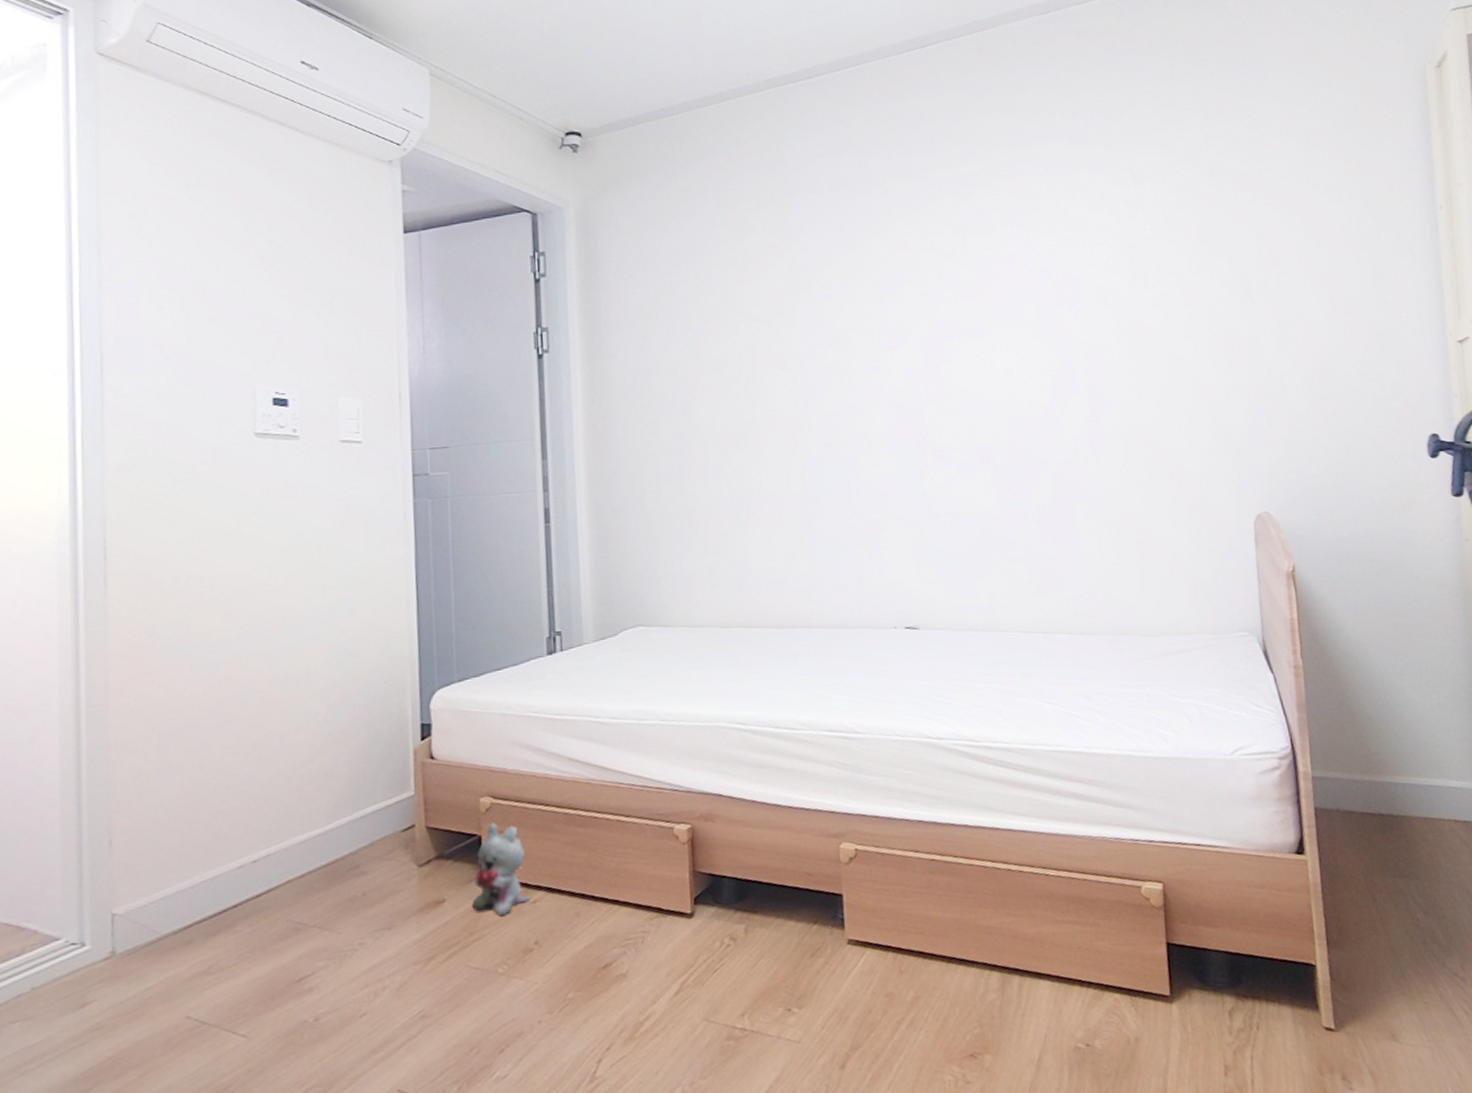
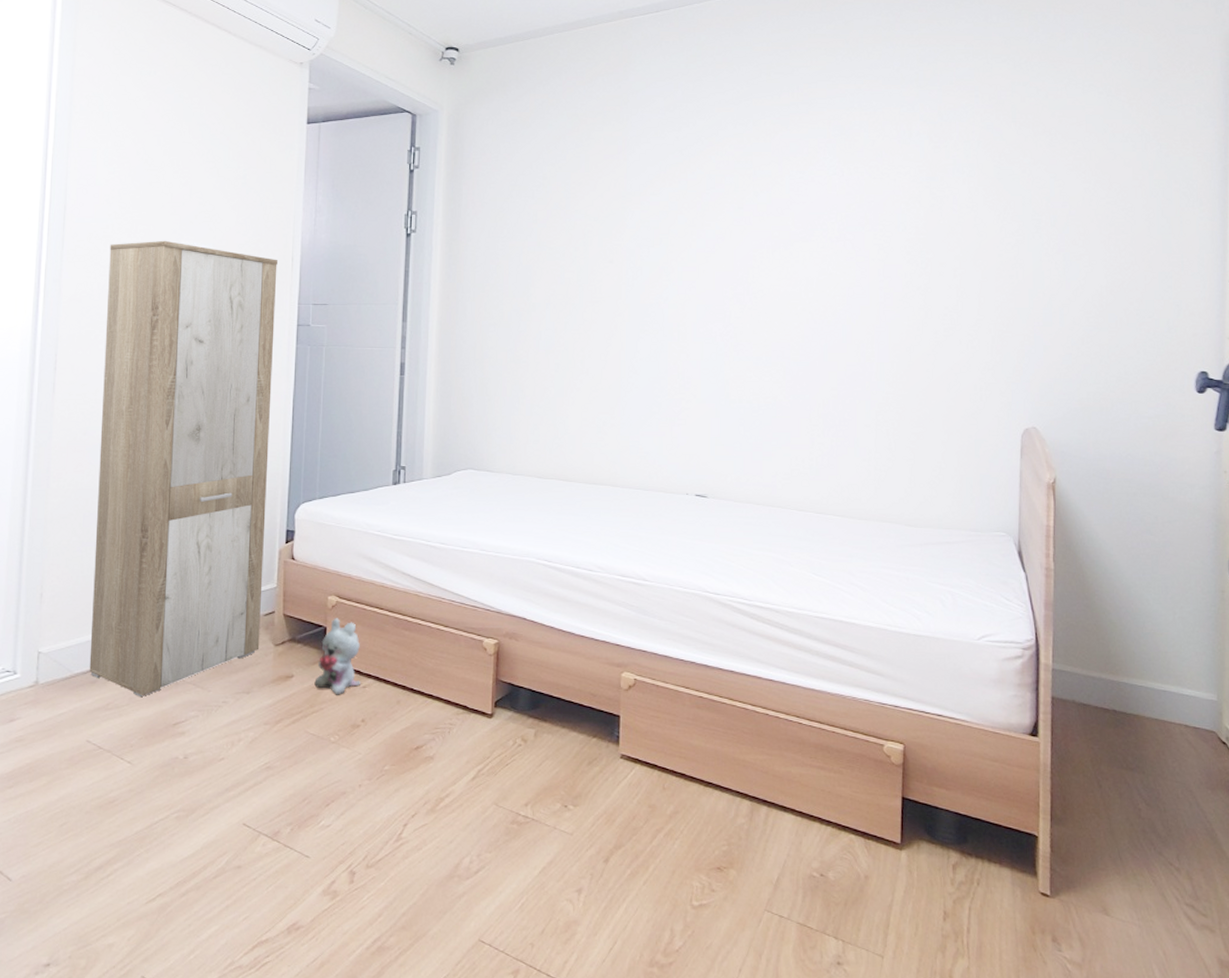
cabinet: none [164,386,400,953] -> present [89,240,277,698]

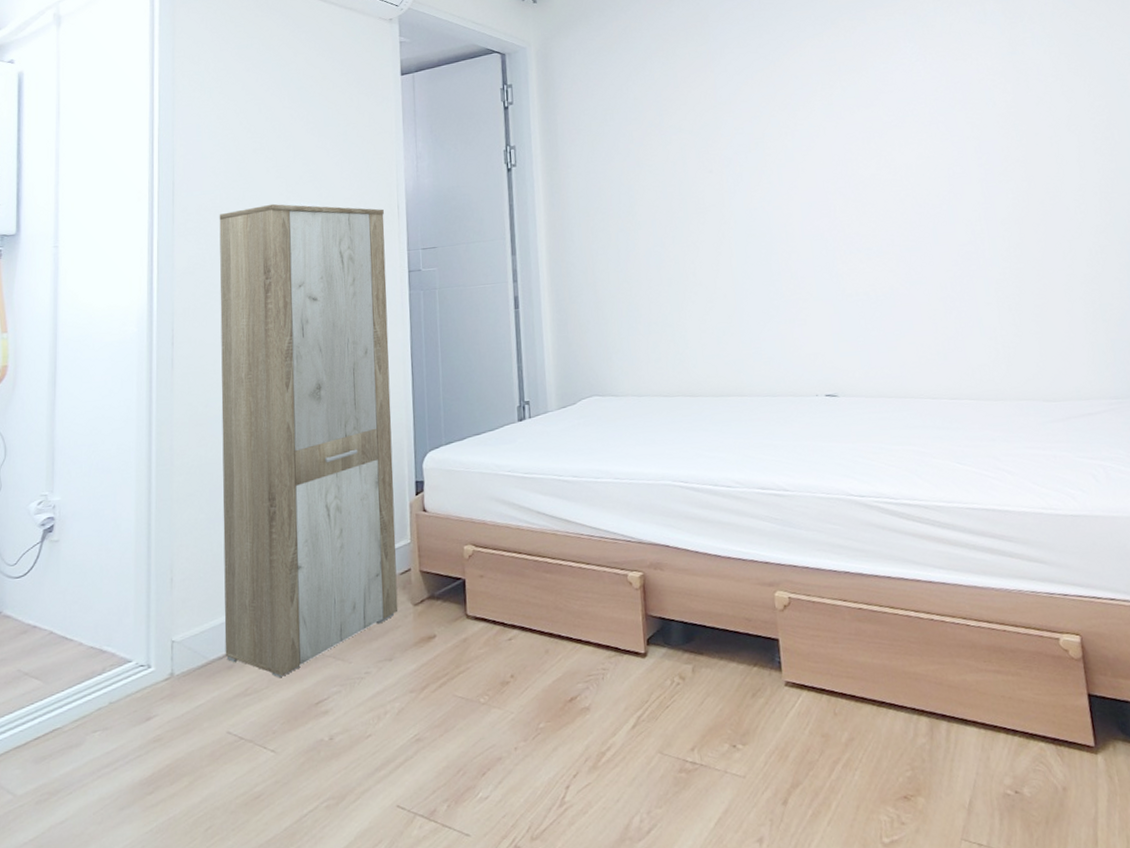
plush toy: present [314,618,362,695] -> none [458,568,507,652]

